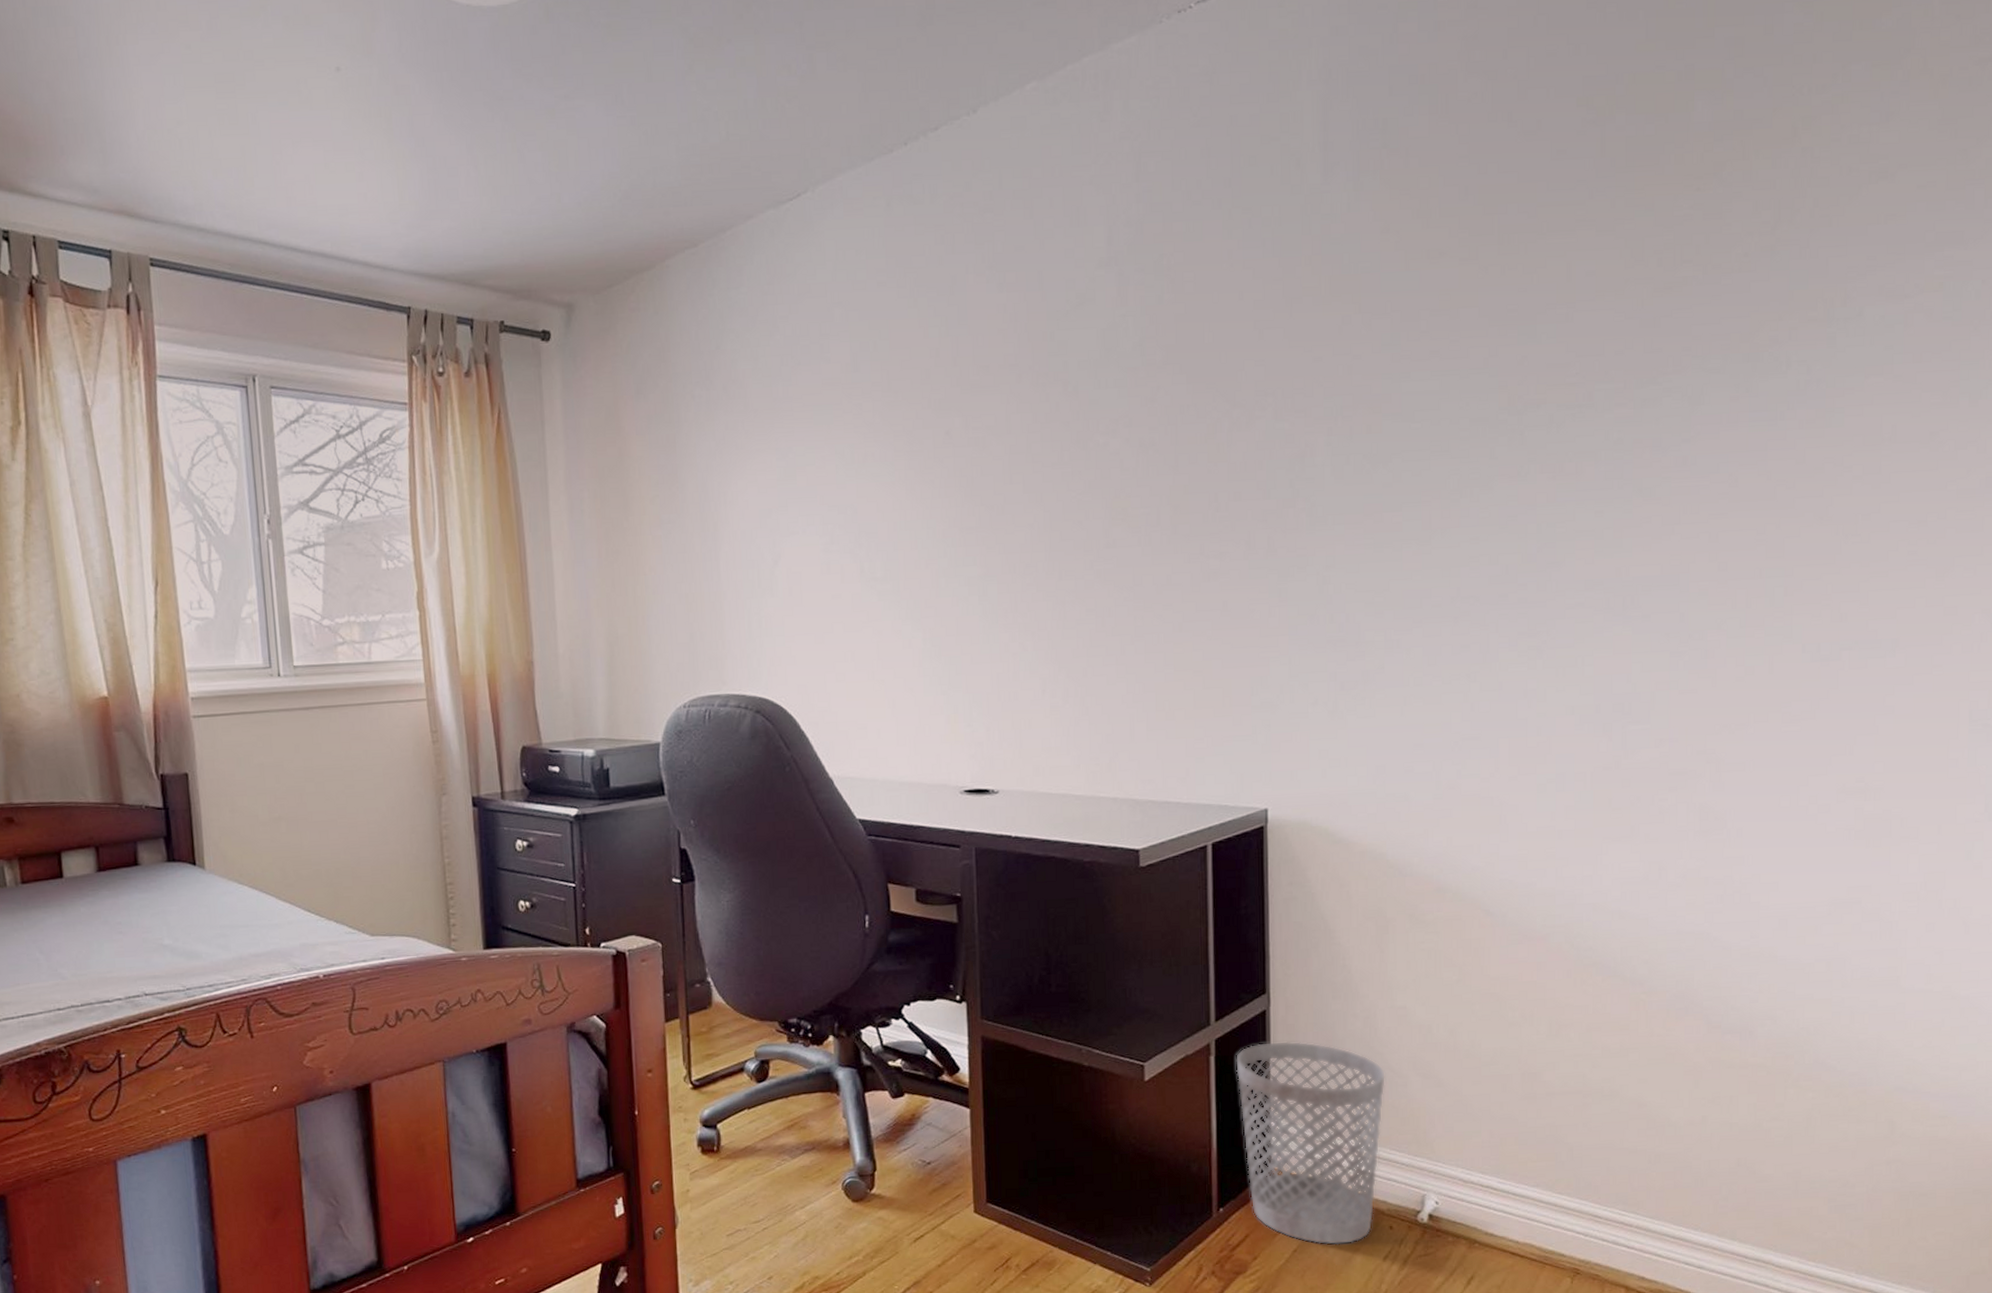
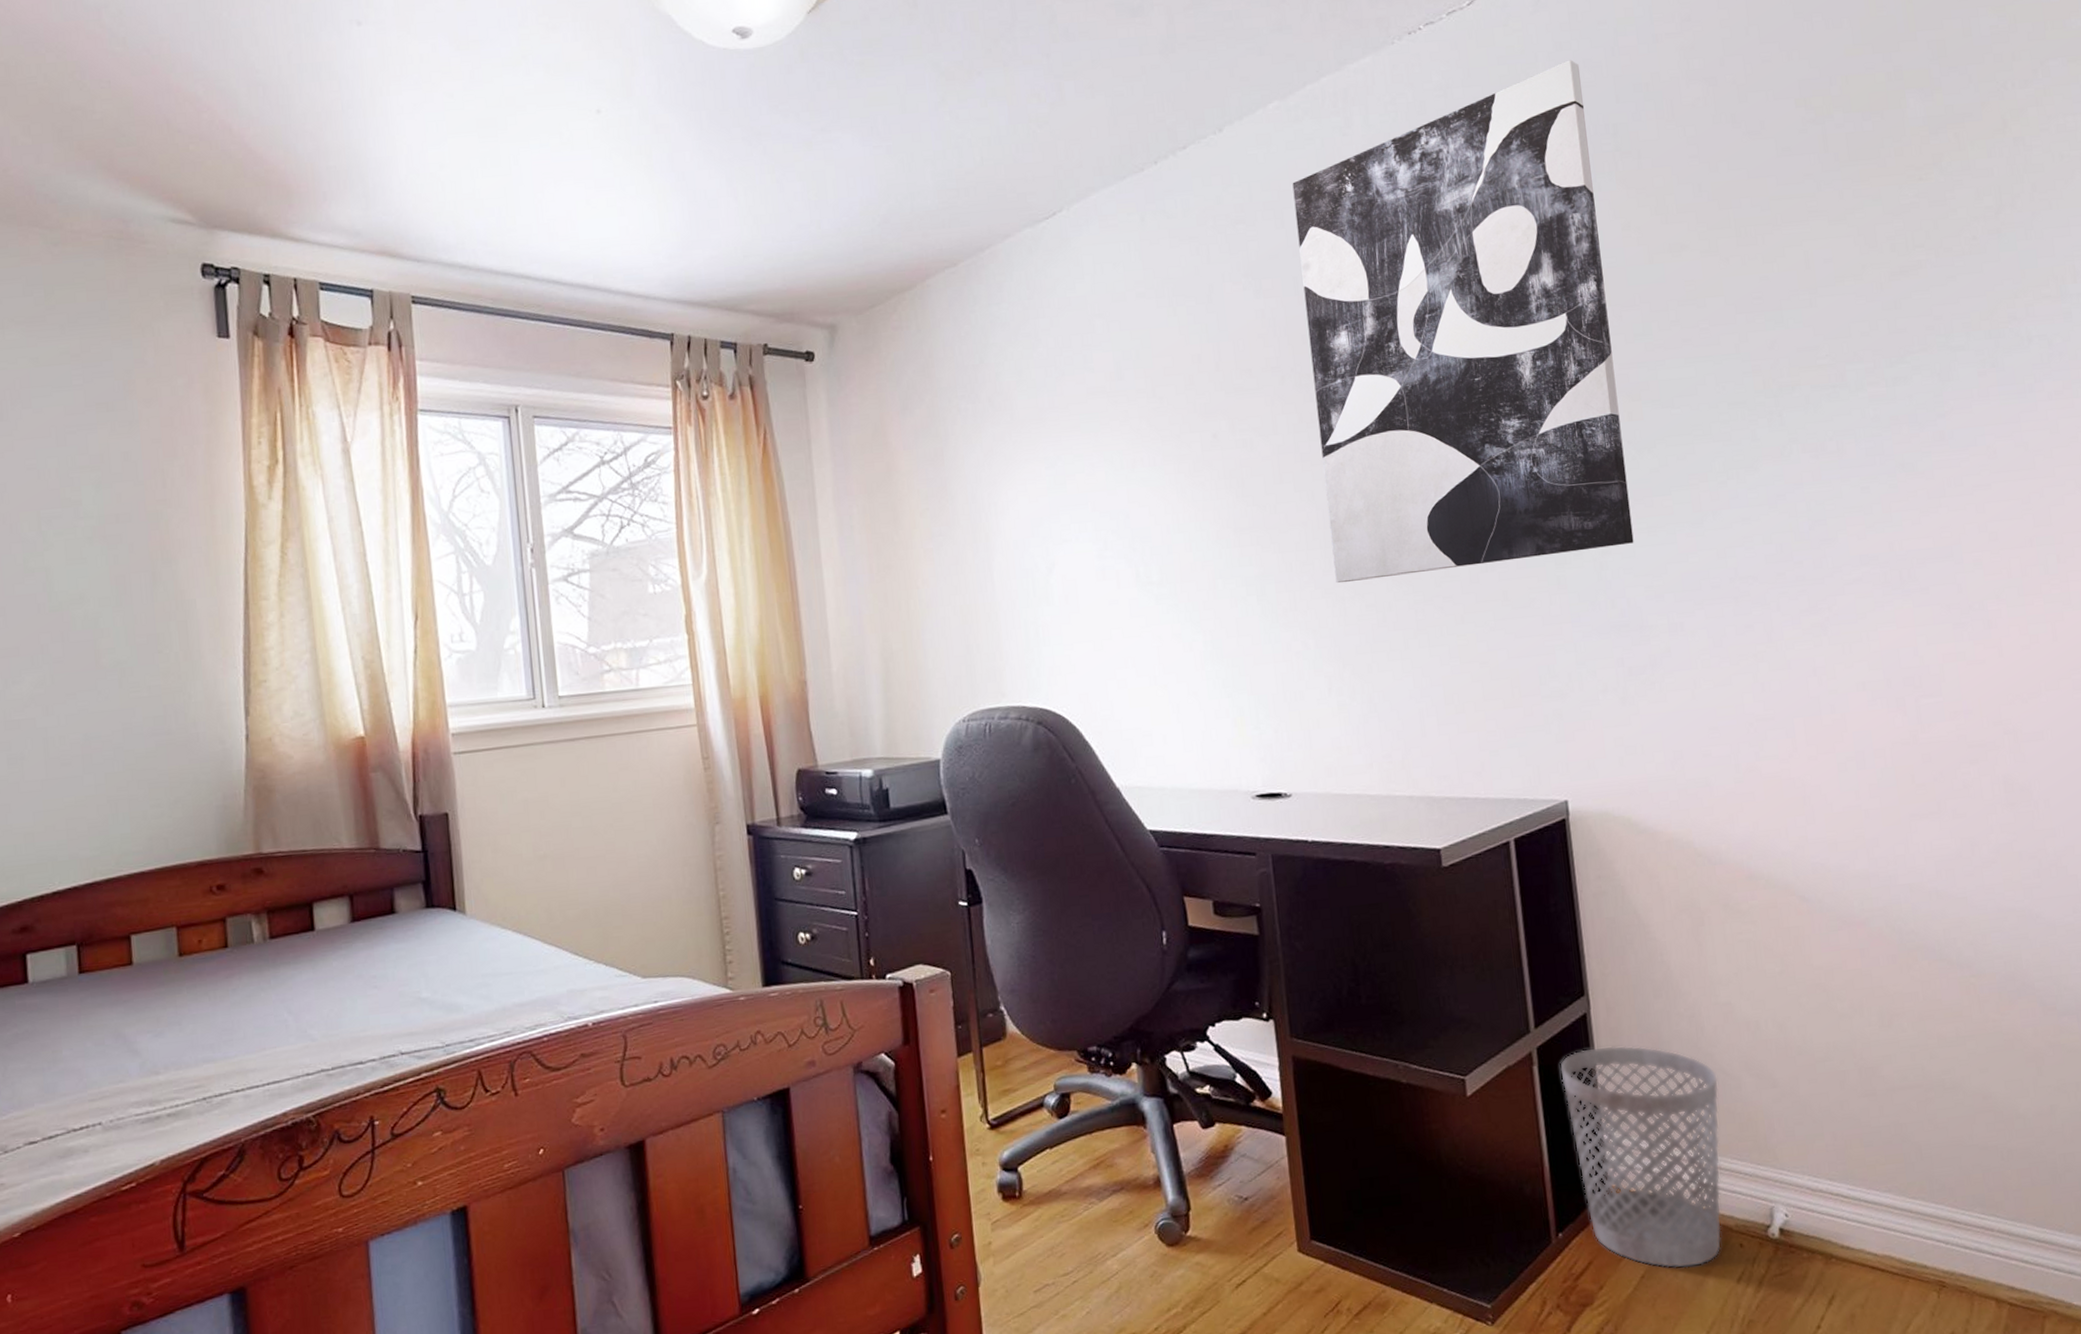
wall art: none [1044,46,1359,587] -> present [1292,60,1634,583]

